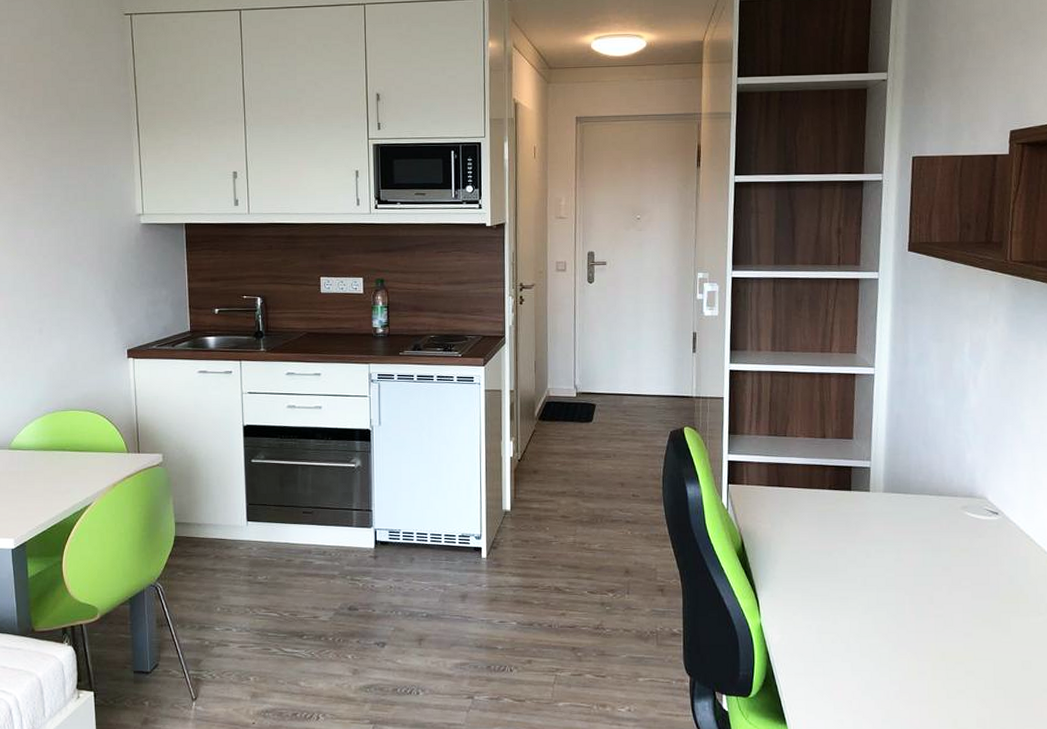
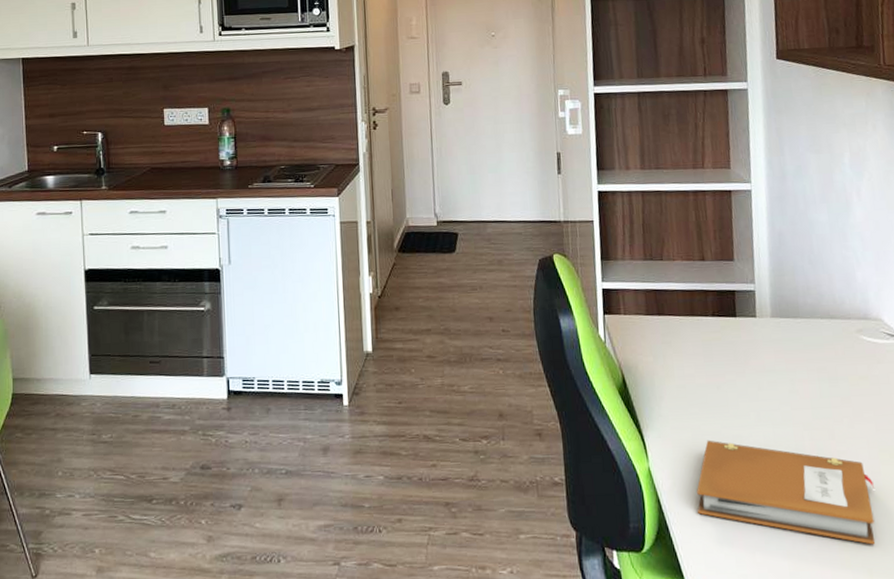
notebook: none [802,600,965,698] -> present [697,440,876,545]

